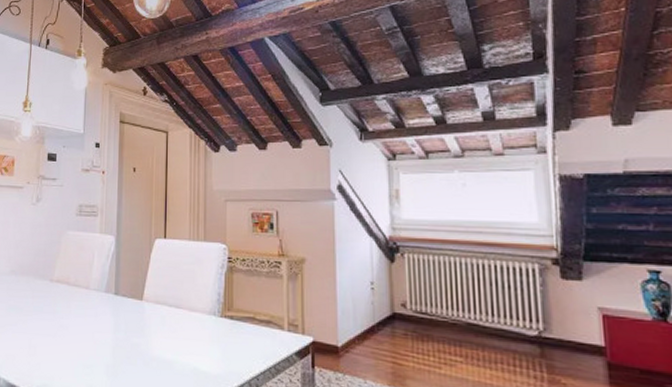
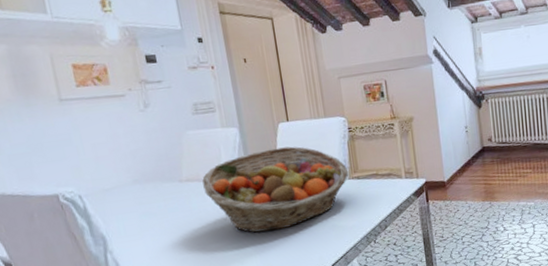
fruit basket: none [71,264,222,359] -> present [202,146,349,233]

